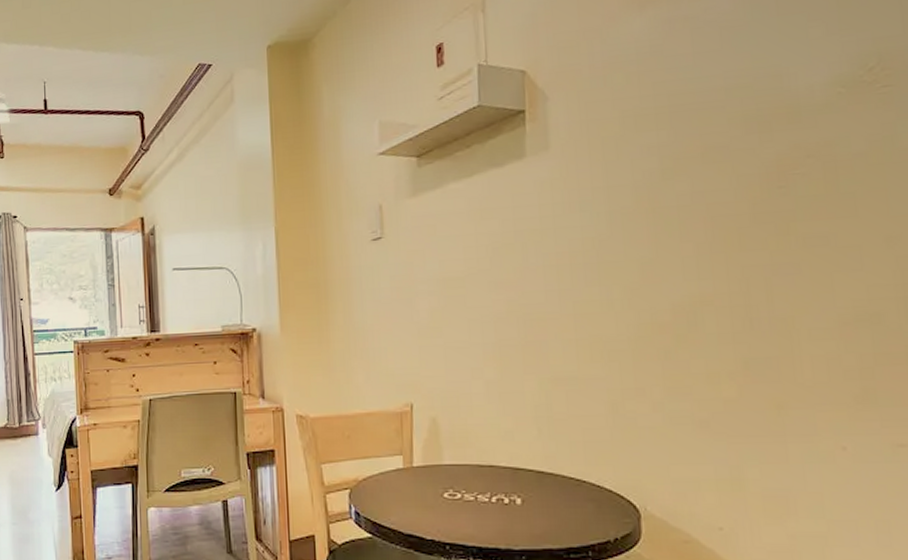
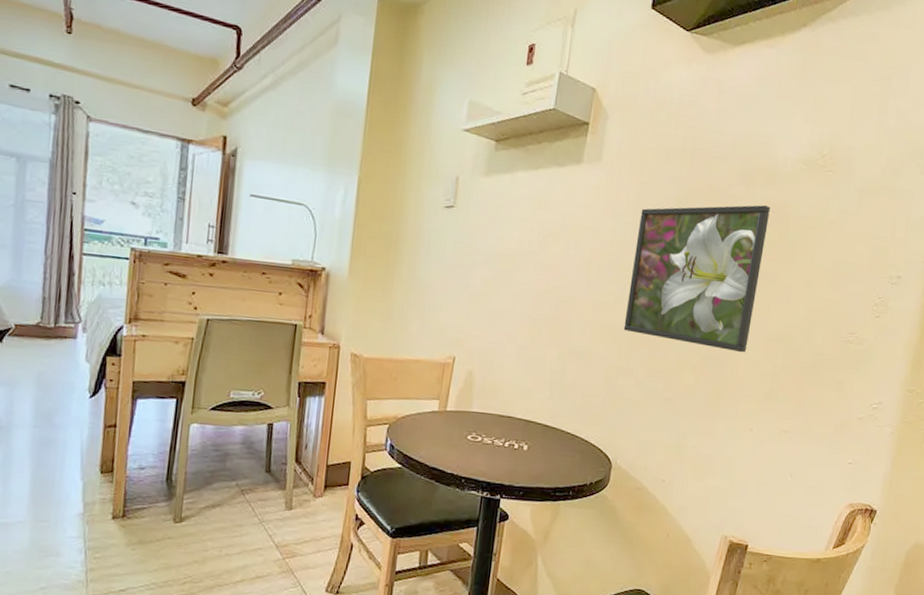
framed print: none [614,151,811,347] -> present [623,205,770,353]

